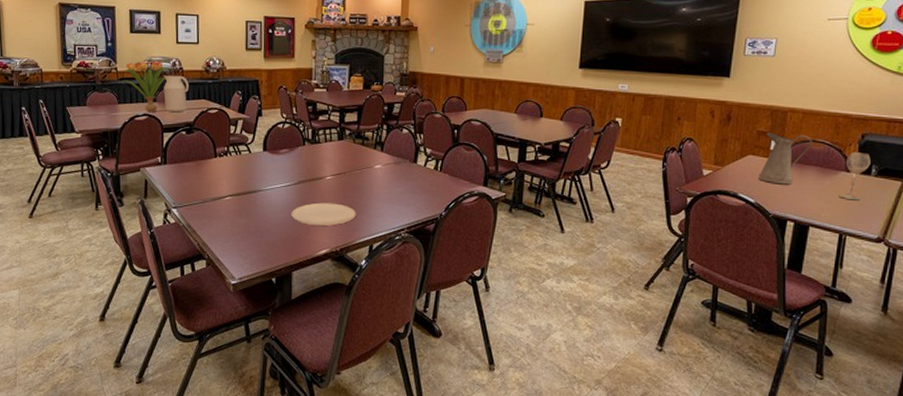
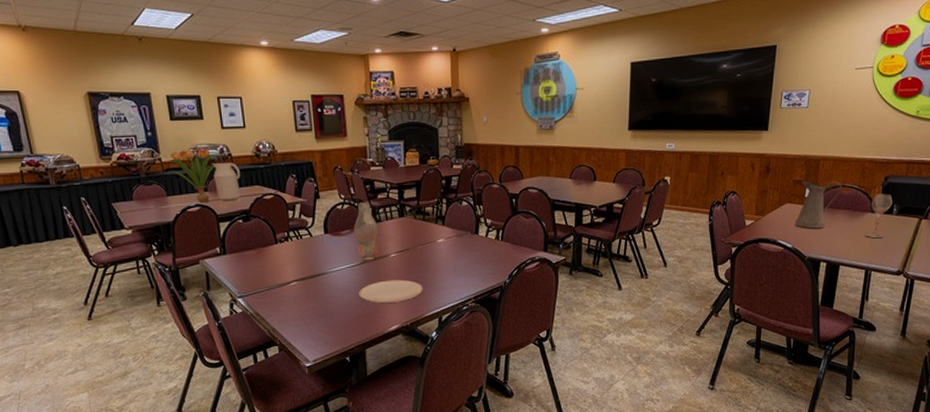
vase: none [292,123,317,182] -> present [353,202,379,261]

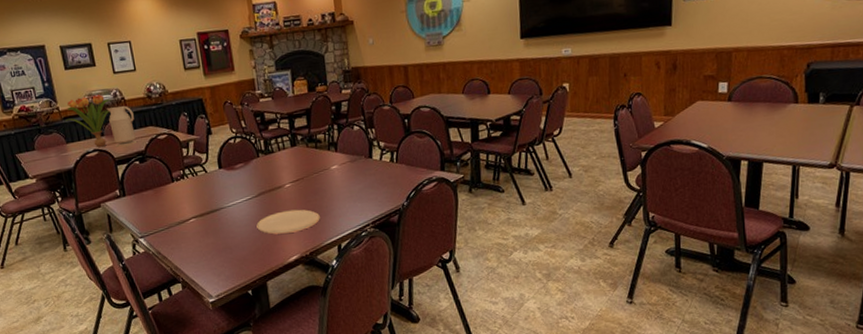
vase: present [353,202,379,261] -> none [247,134,273,193]
pitcher: present [795,181,842,229] -> none [709,72,760,127]
wineglass: present [865,194,893,239] -> none [789,81,818,131]

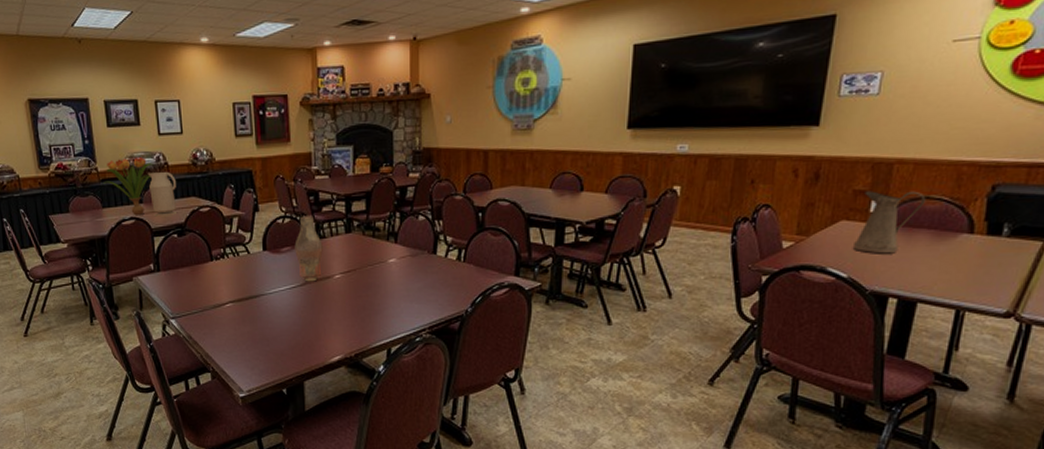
vase: none [247,134,273,193] -> present [294,216,323,282]
plate: present [256,209,320,235] -> none [298,304,370,330]
pitcher: none [709,72,760,127] -> present [854,191,926,254]

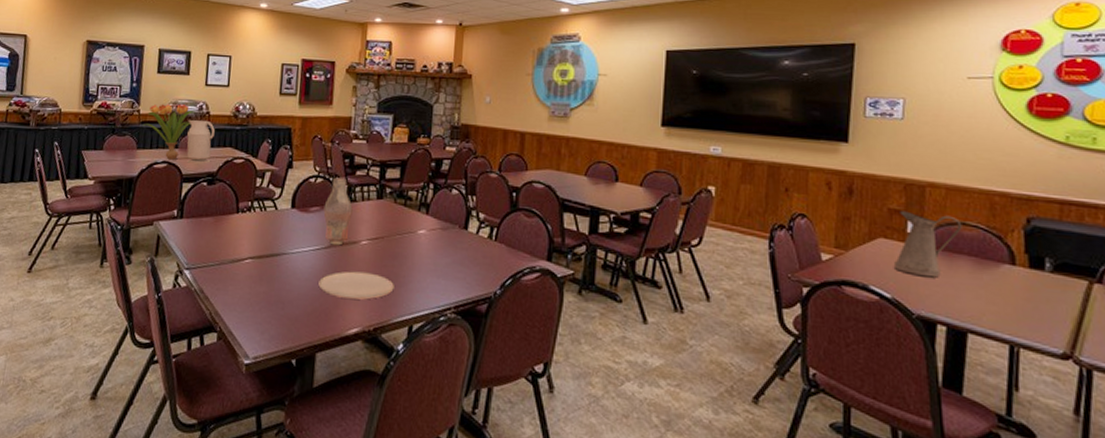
plate: none [298,304,370,330] -> present [318,271,394,300]

